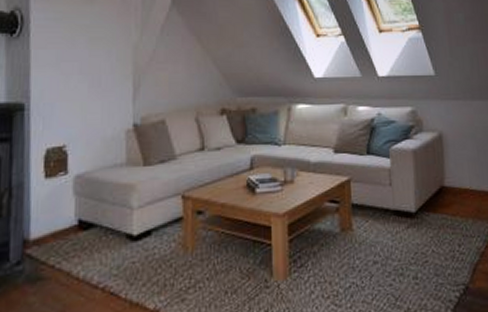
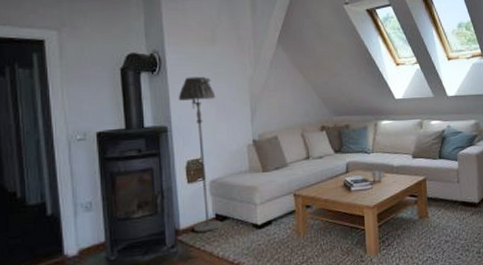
floor lamp: none [41,41,90,245] -> present [178,76,223,233]

